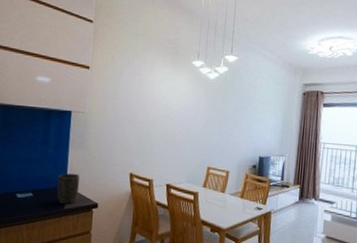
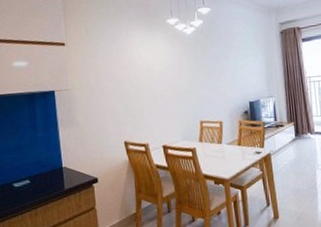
plant pot: present [56,173,80,204] -> none [52,152,76,185]

